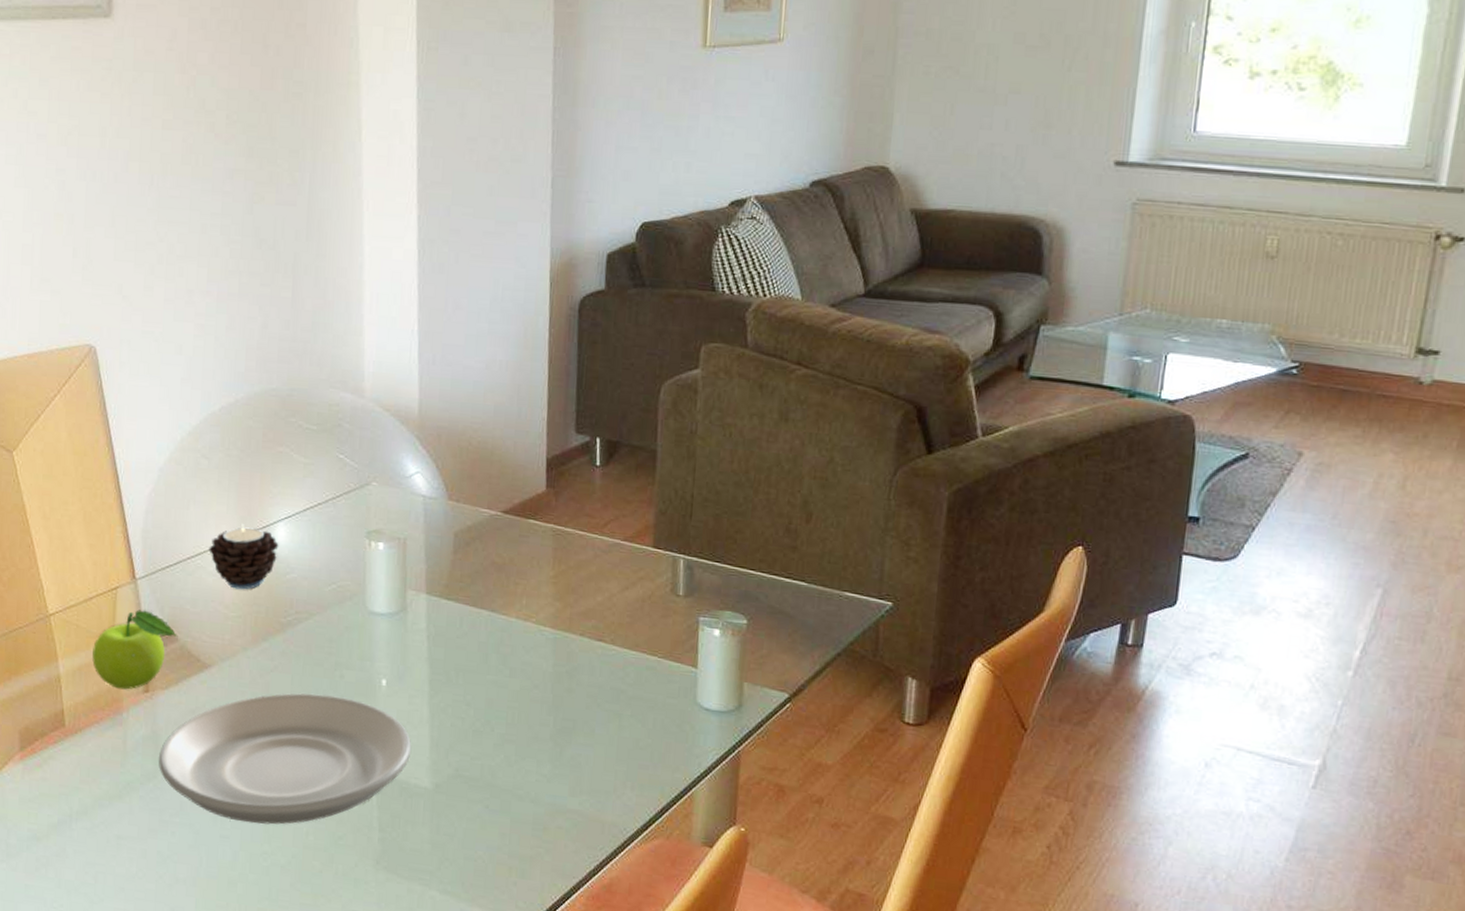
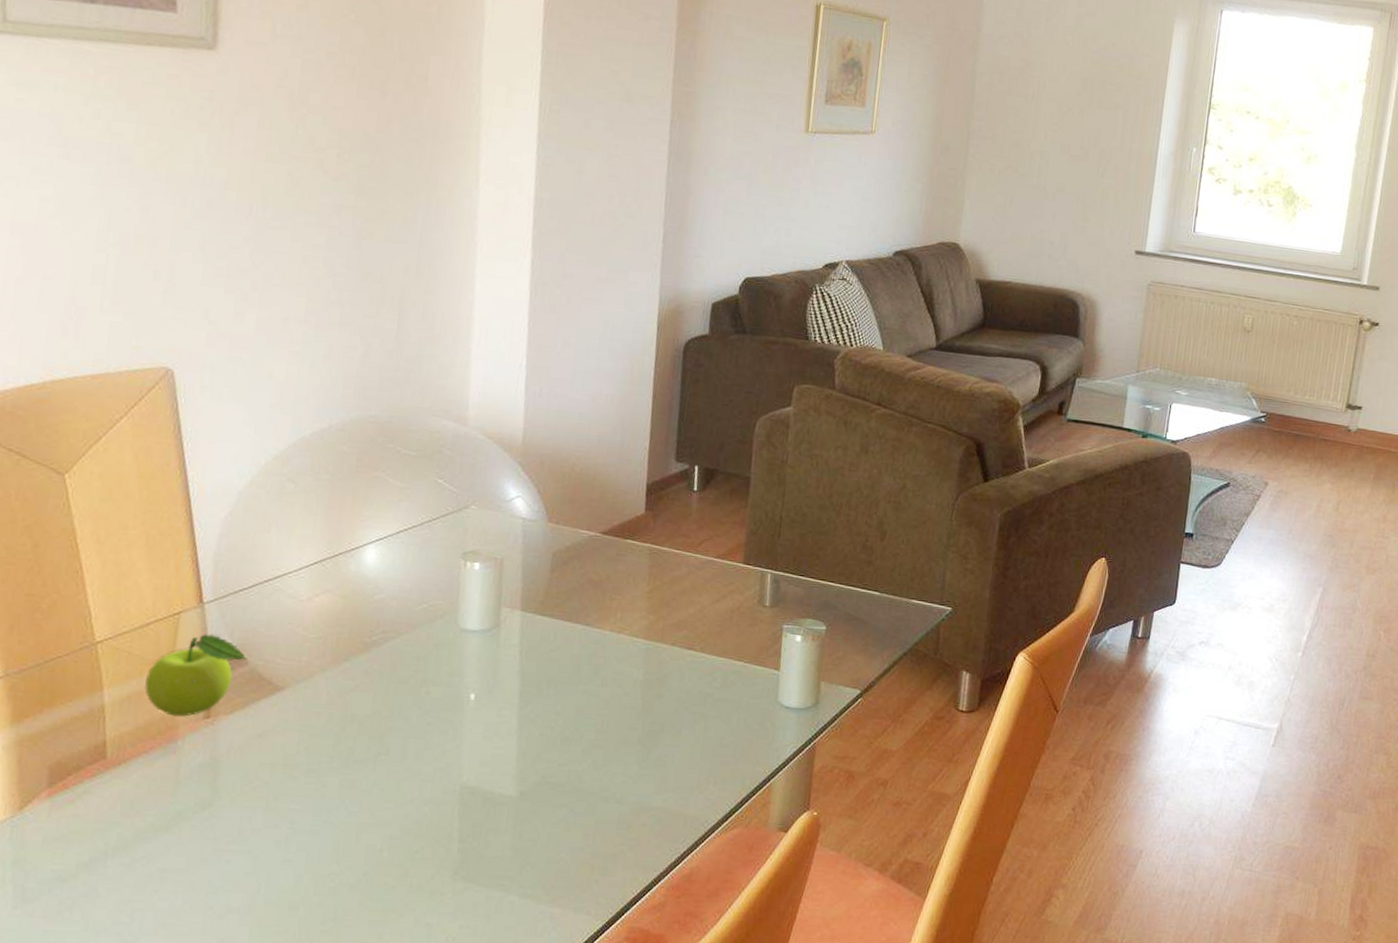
plate: present [159,693,412,825] -> none [216,710,498,845]
candle: present [209,524,279,590] -> none [289,547,368,612]

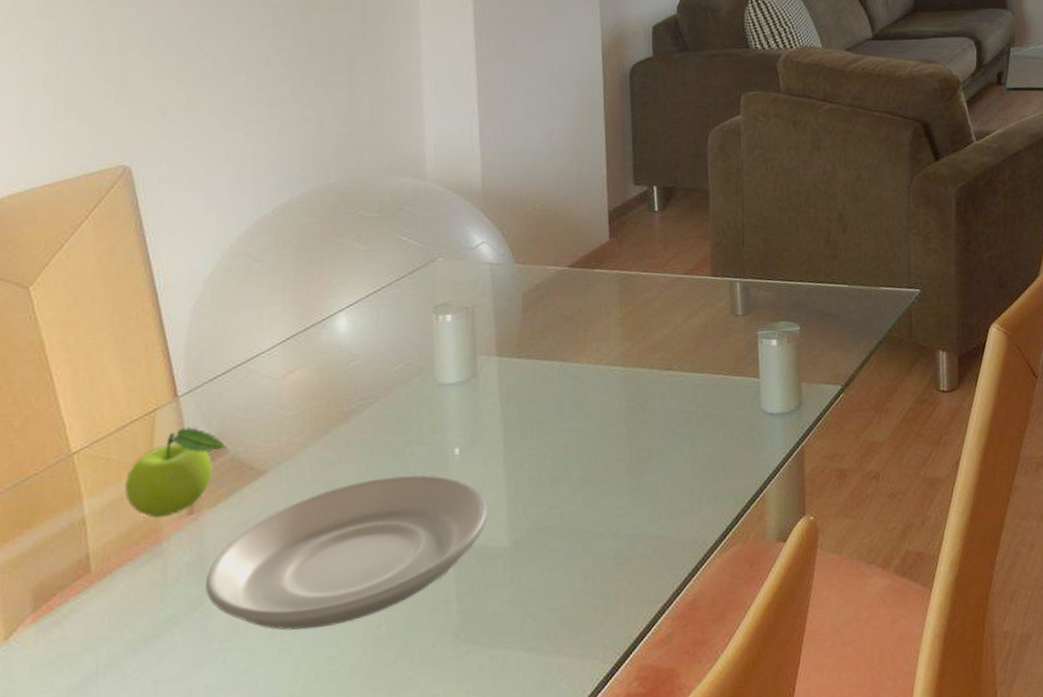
plate: none [216,710,498,845] -> present [206,474,489,631]

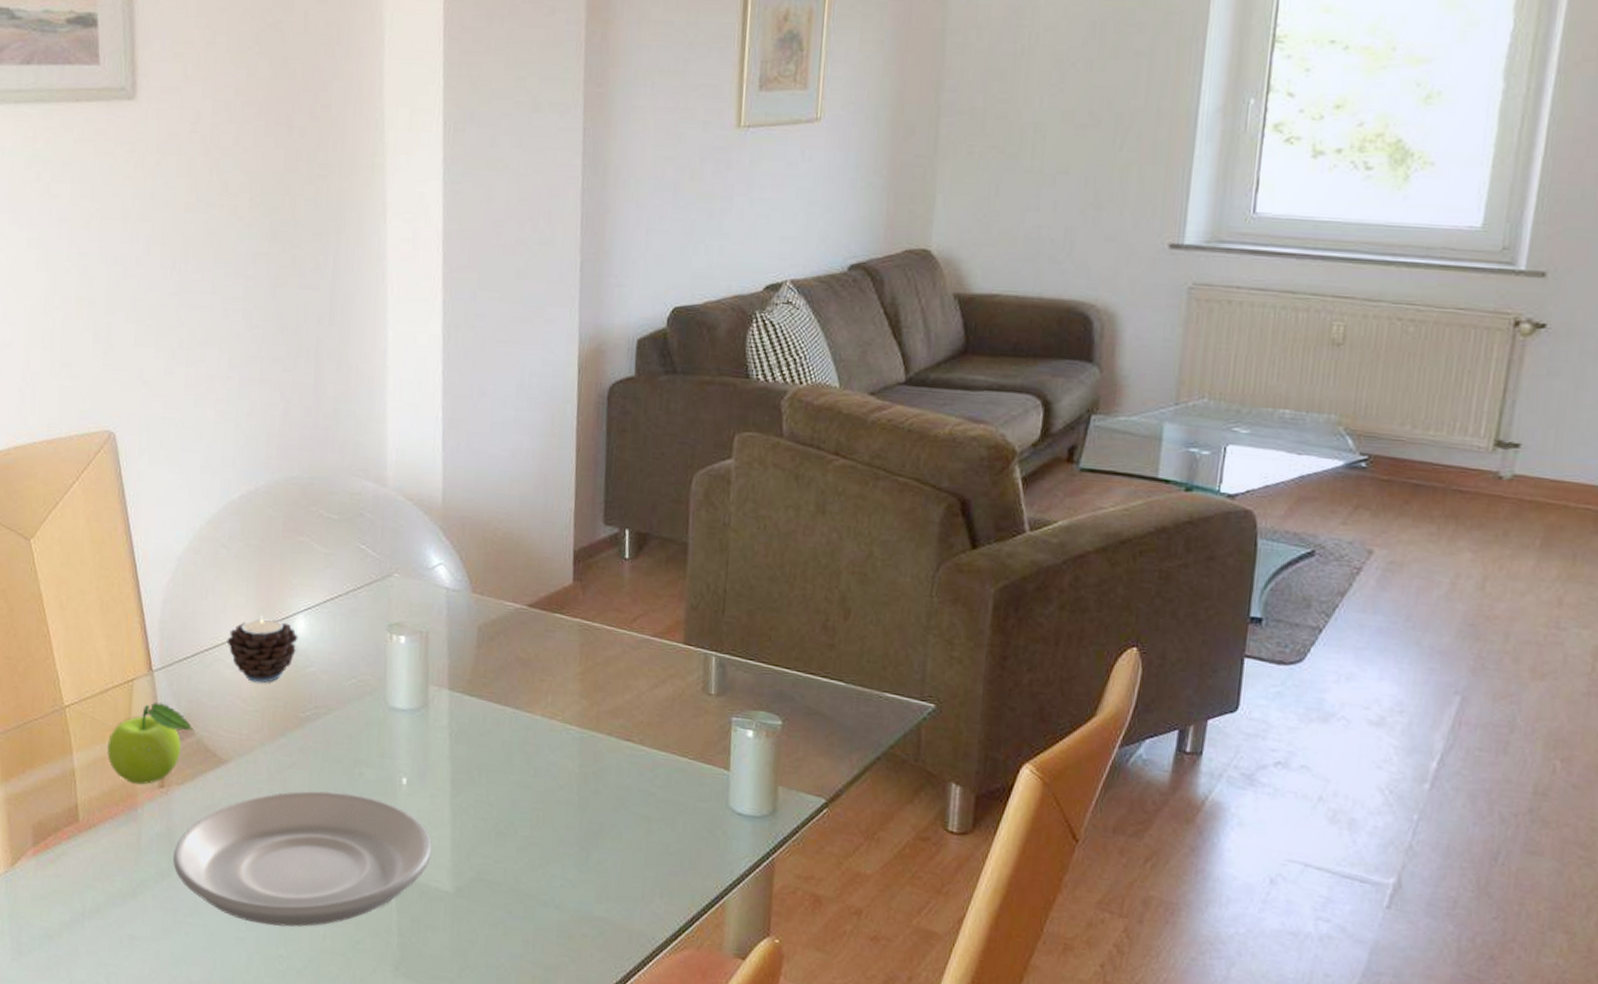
candle: none [262,320,340,387] -> present [227,615,298,684]

